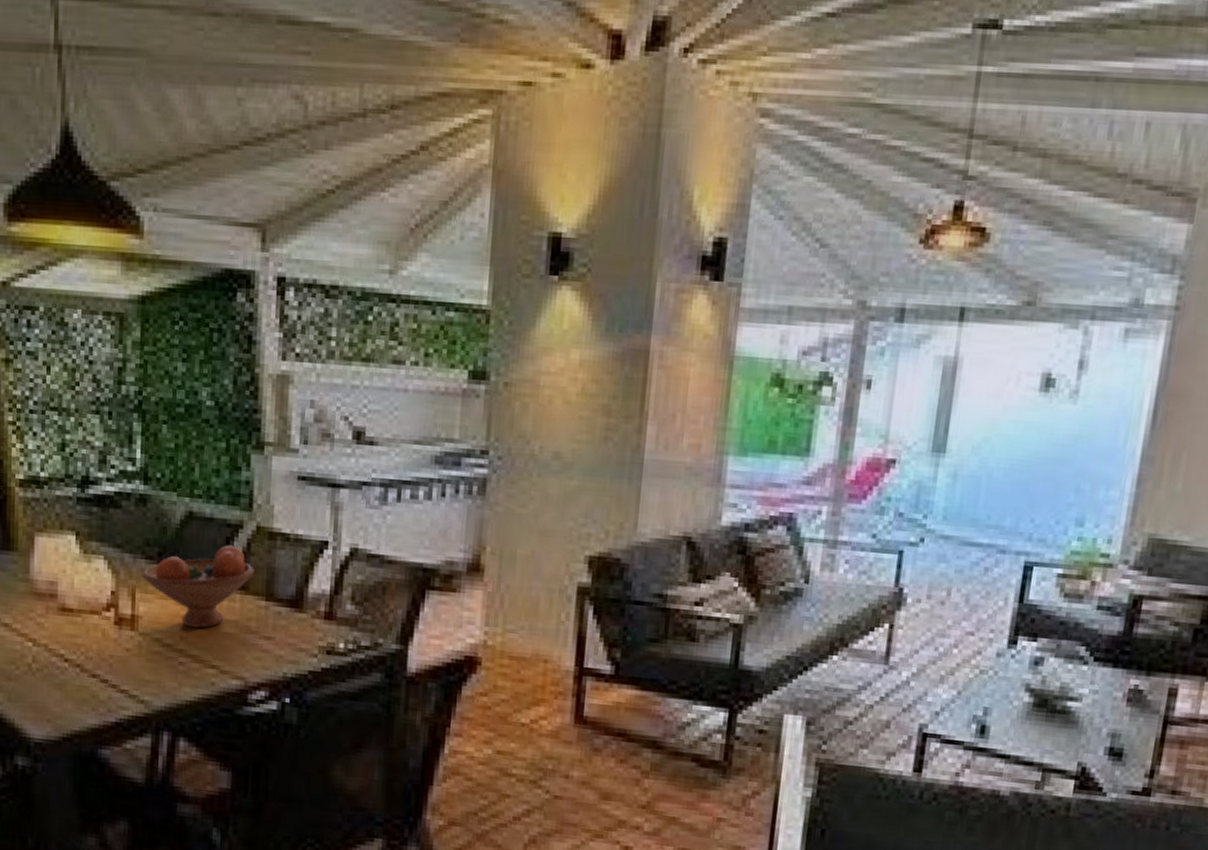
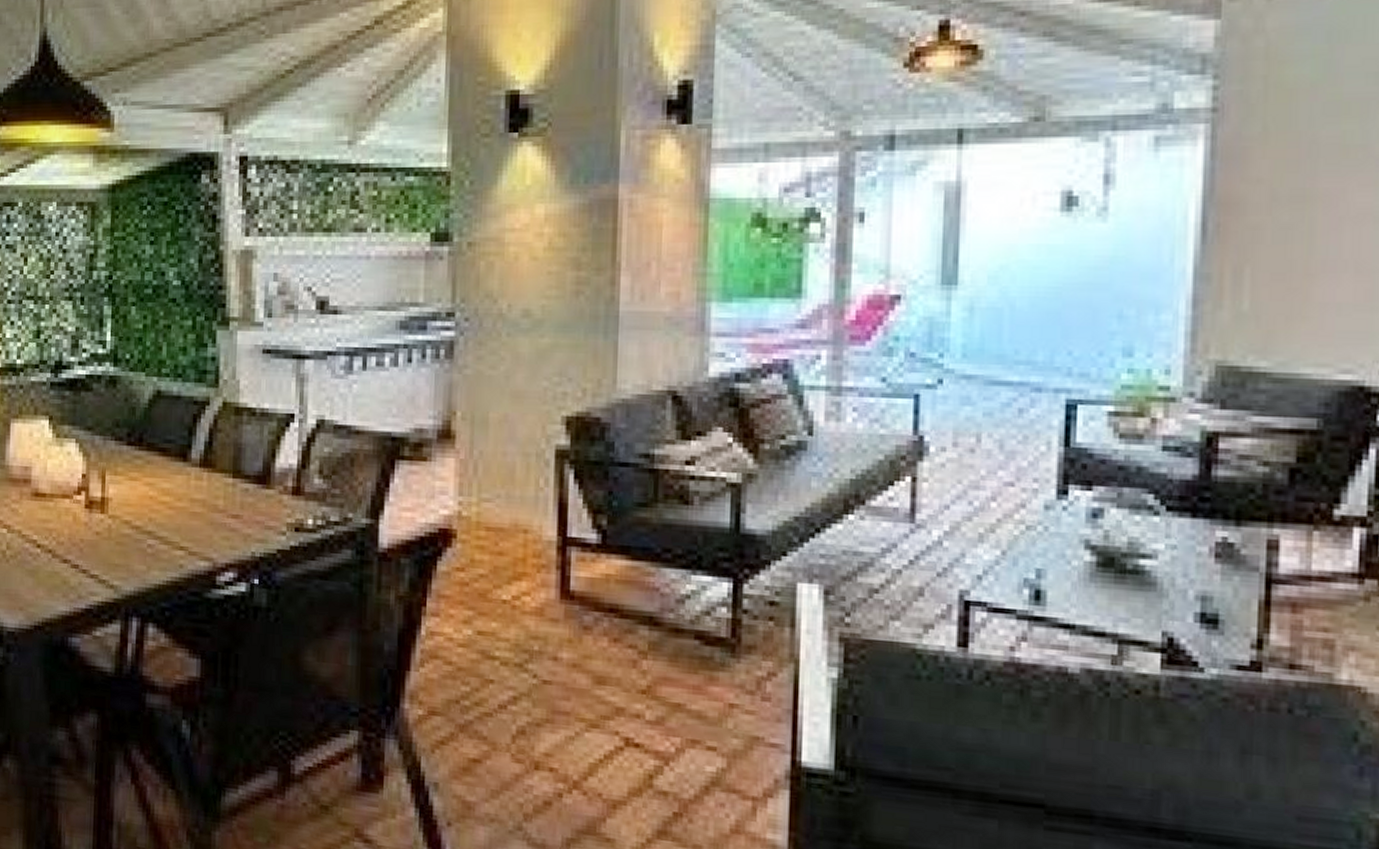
fruit bowl: present [142,545,255,628] -> none [111,422,221,509]

